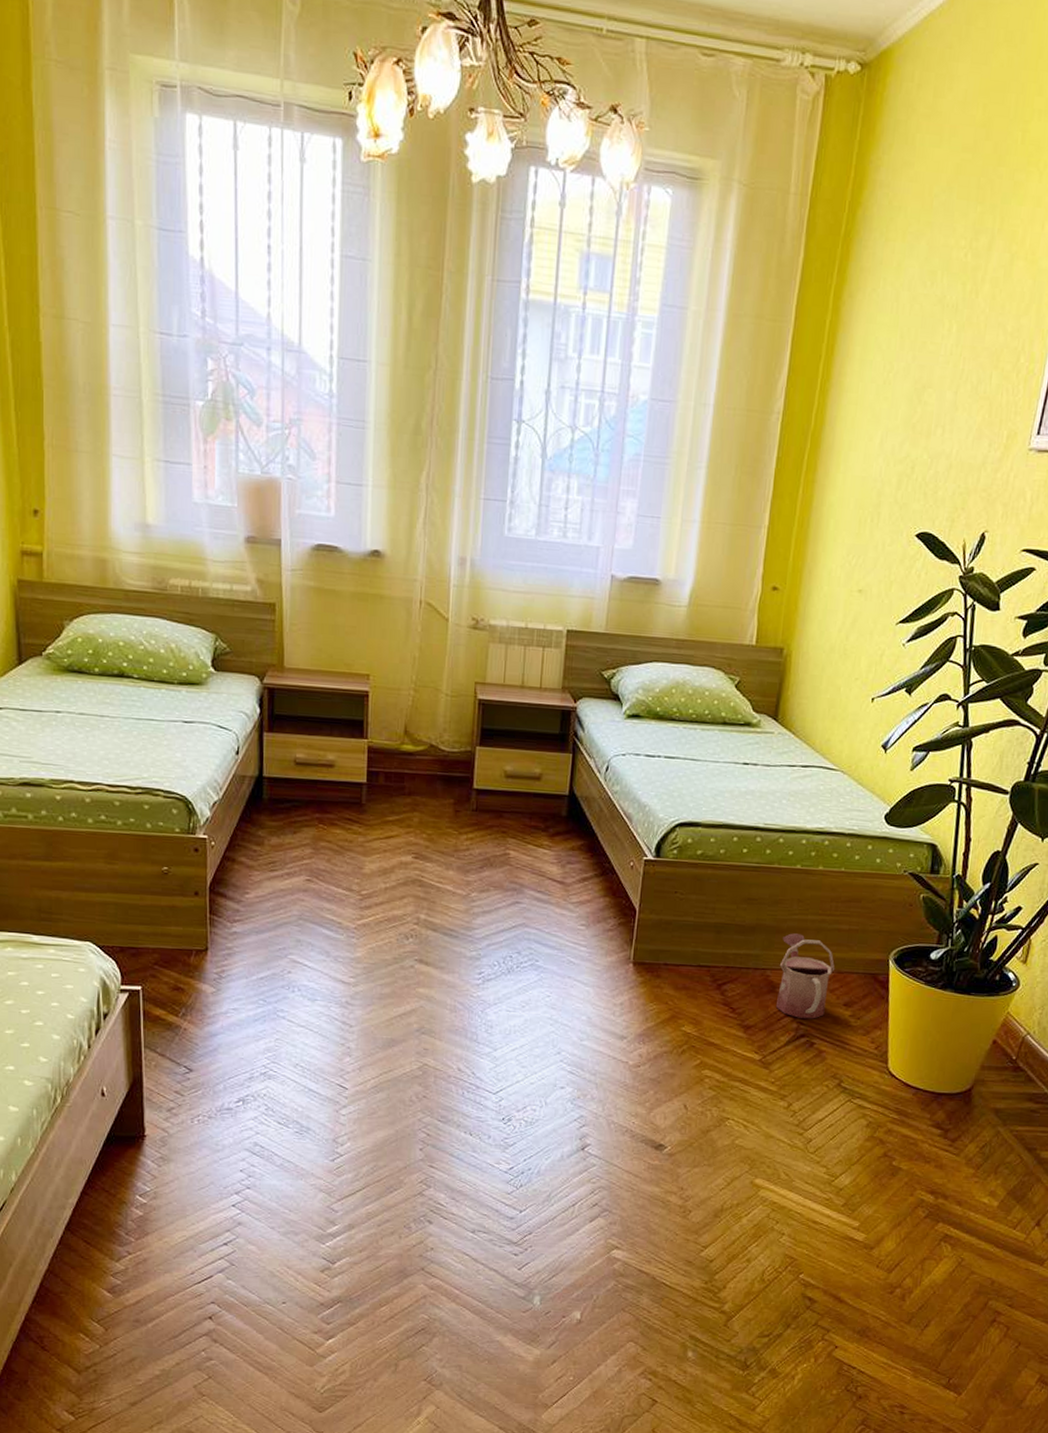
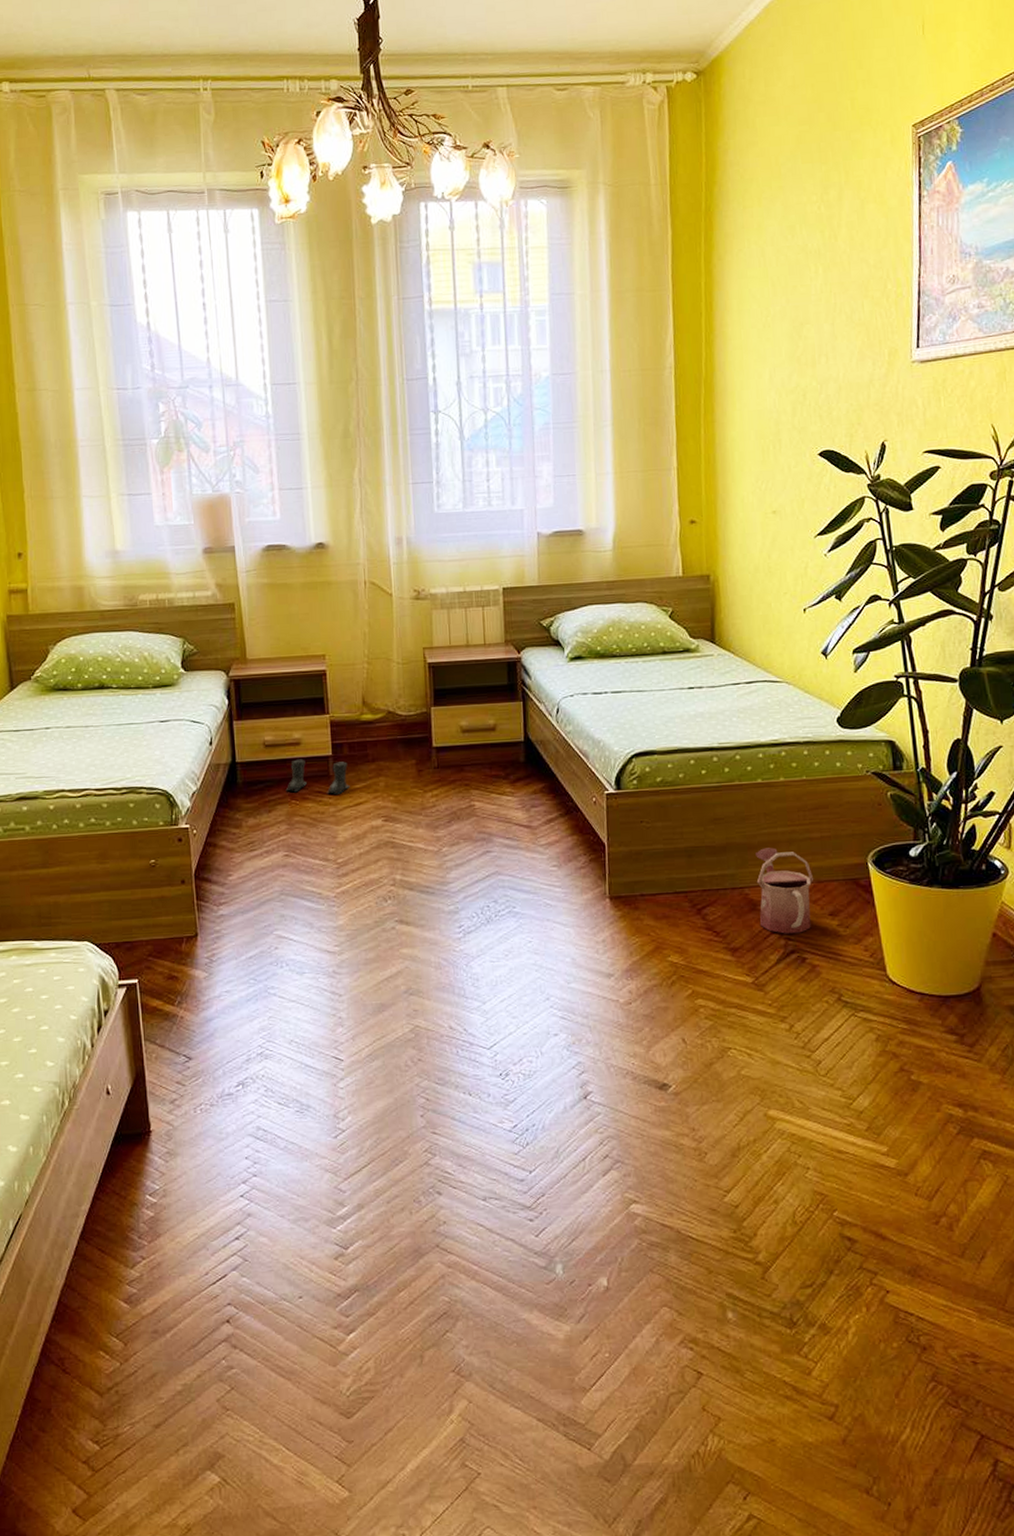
boots: none [313,782,382,824] -> present [285,759,350,794]

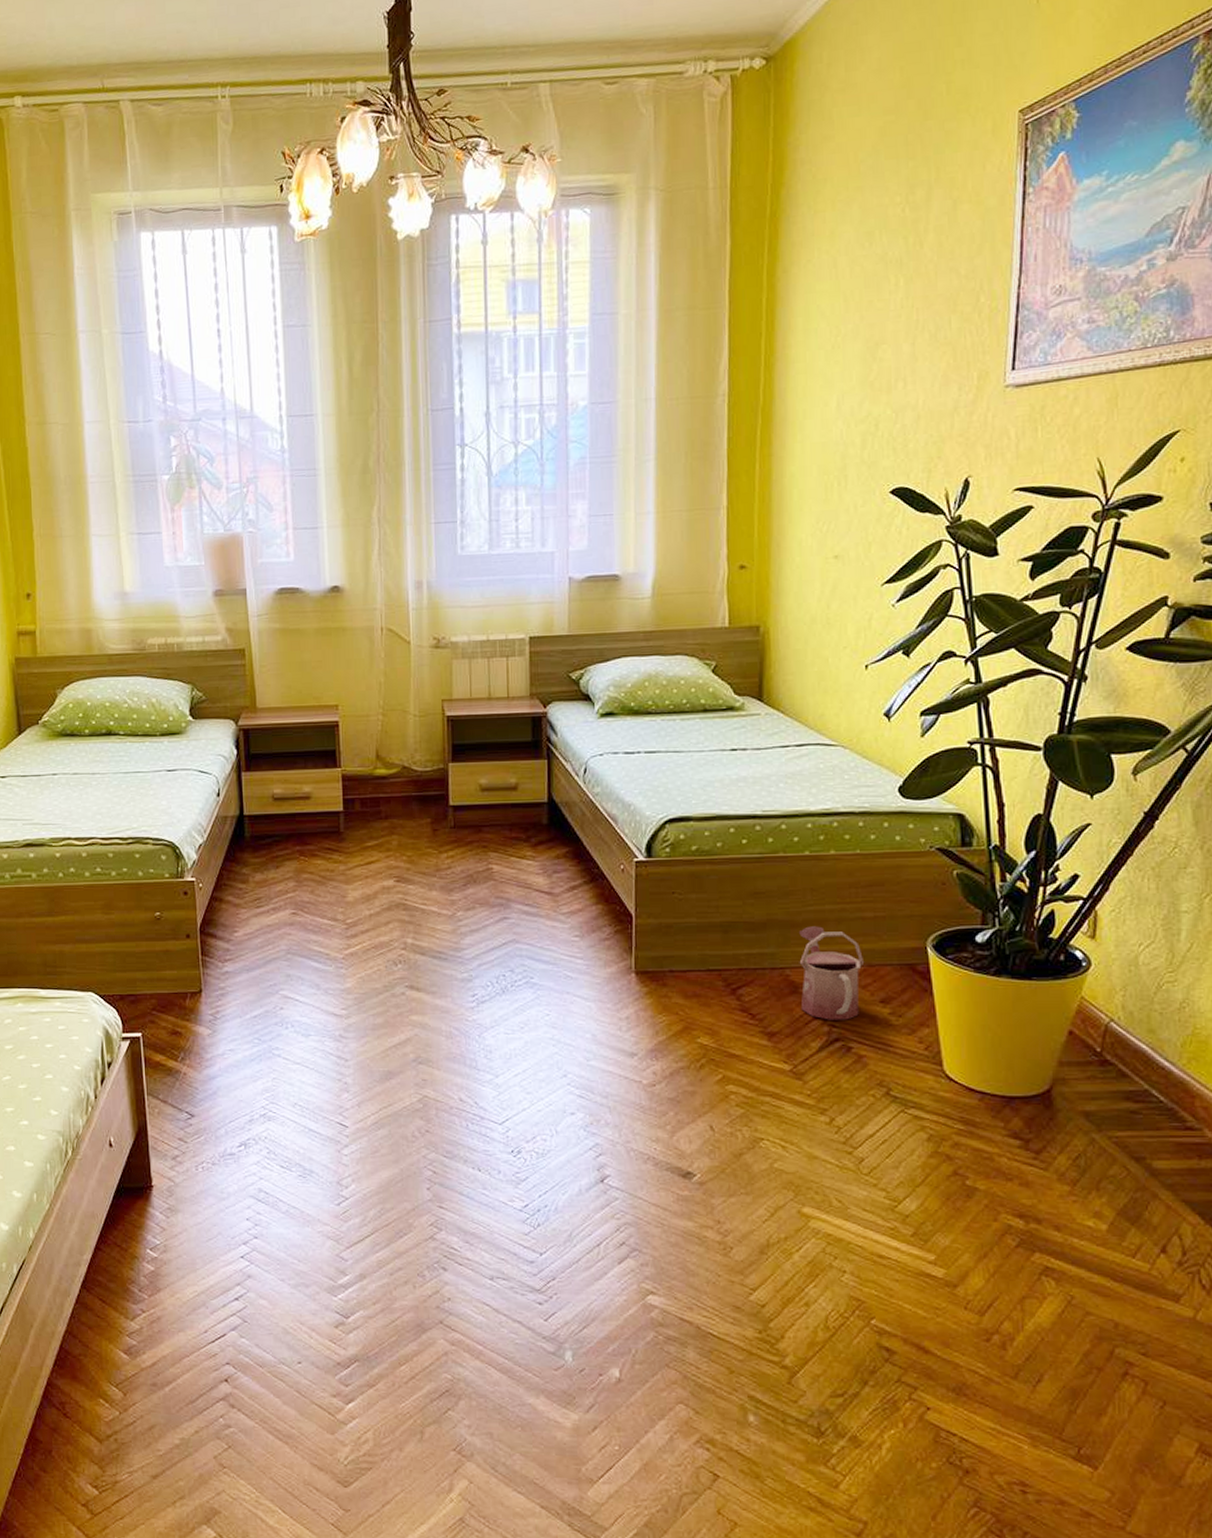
boots: present [285,759,350,794] -> none [294,814,361,852]

